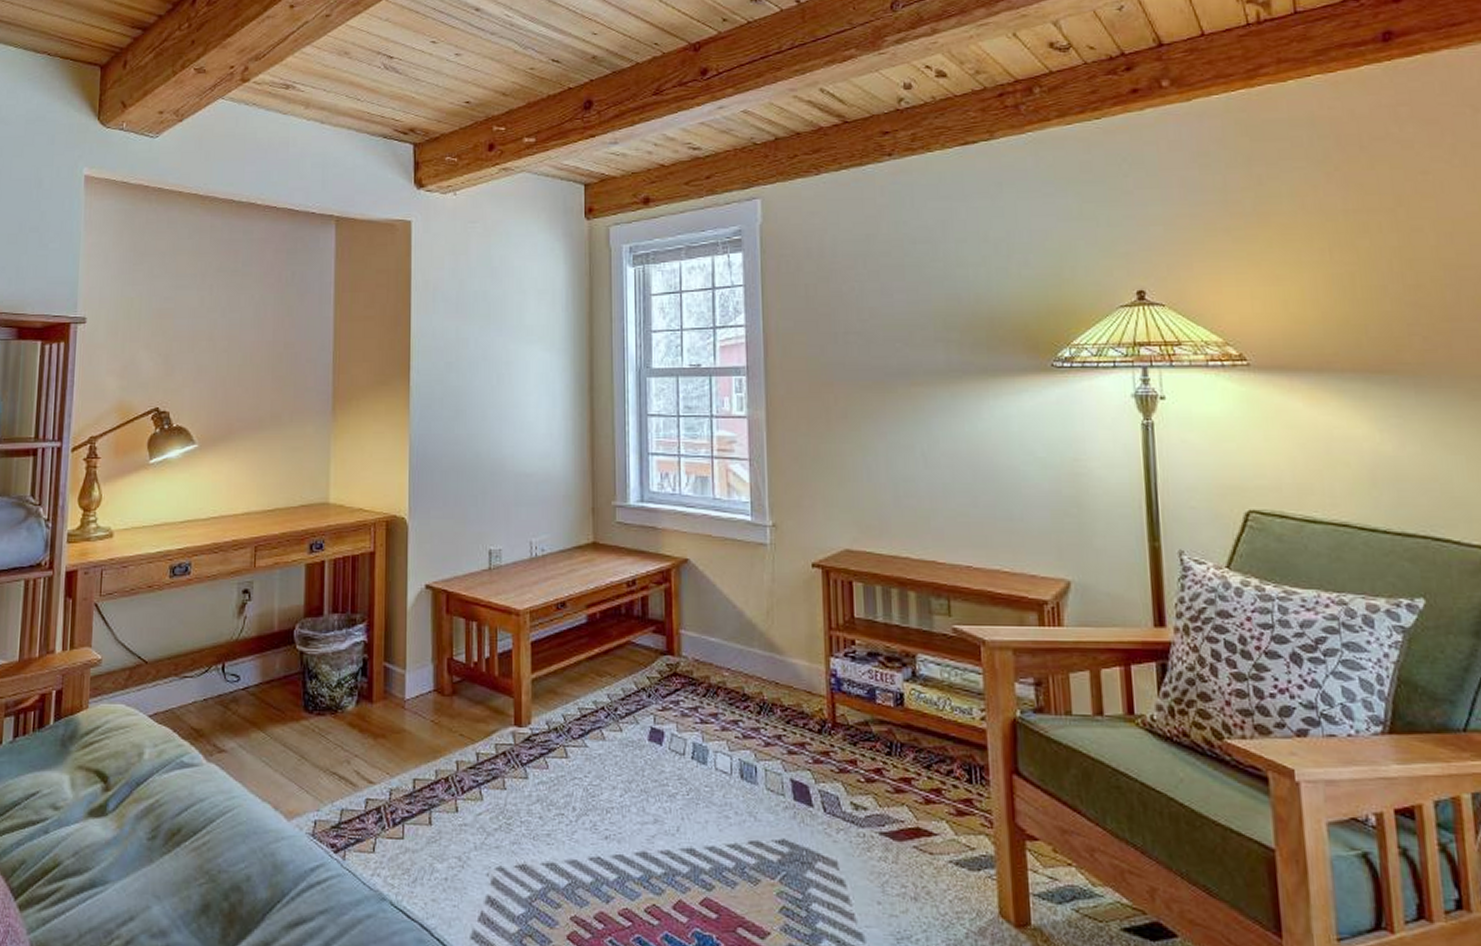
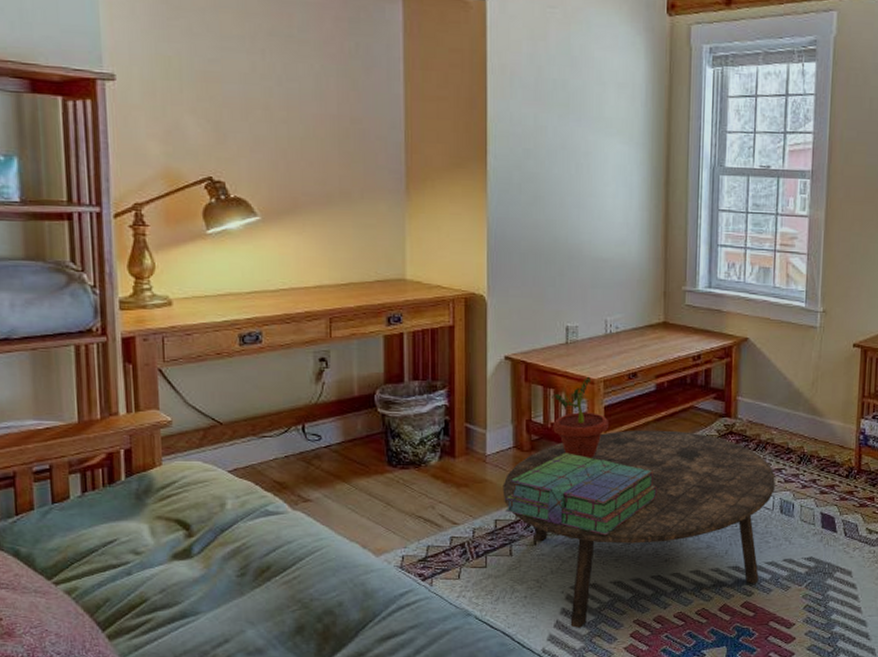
coffee table: none [422,670,732,925] -> present [503,430,775,629]
stack of books: none [425,697,594,803] -> present [505,452,658,536]
potted plant: none [474,605,536,705] -> present [552,375,608,458]

